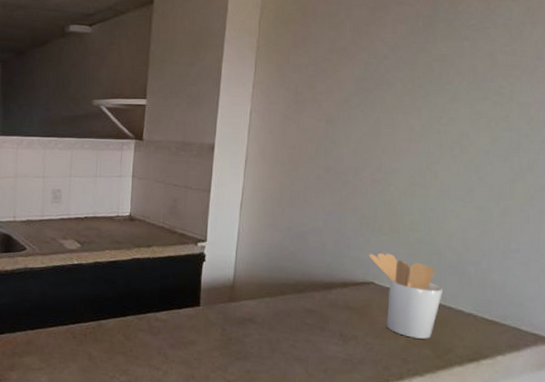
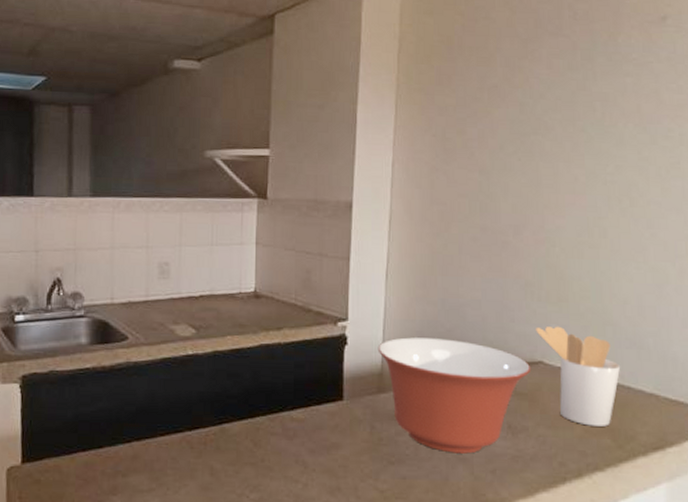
mixing bowl: none [230,257,363,355] -> present [377,337,531,454]

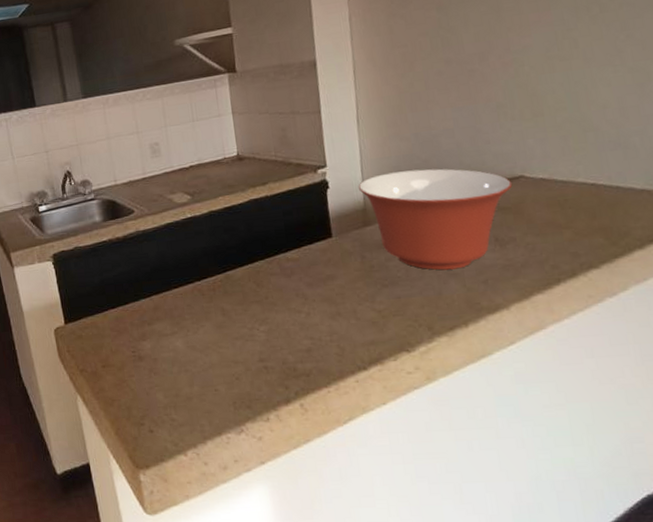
utensil holder: present [536,326,621,427] -> none [512,140,607,229]

